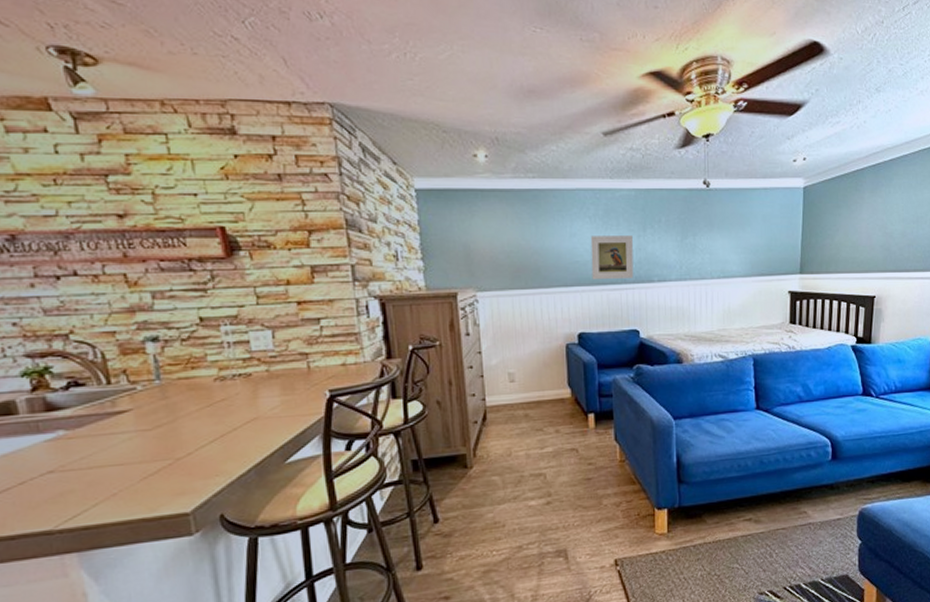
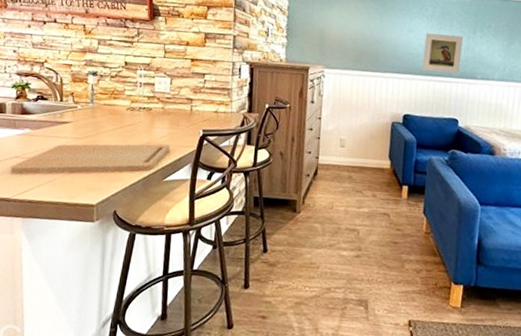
cutting board: none [43,416,287,497] -> present [10,144,170,175]

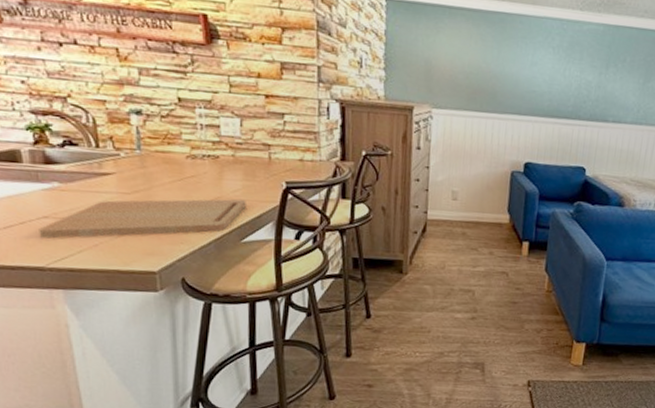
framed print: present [422,33,463,74] -> none [546,67,594,115]

